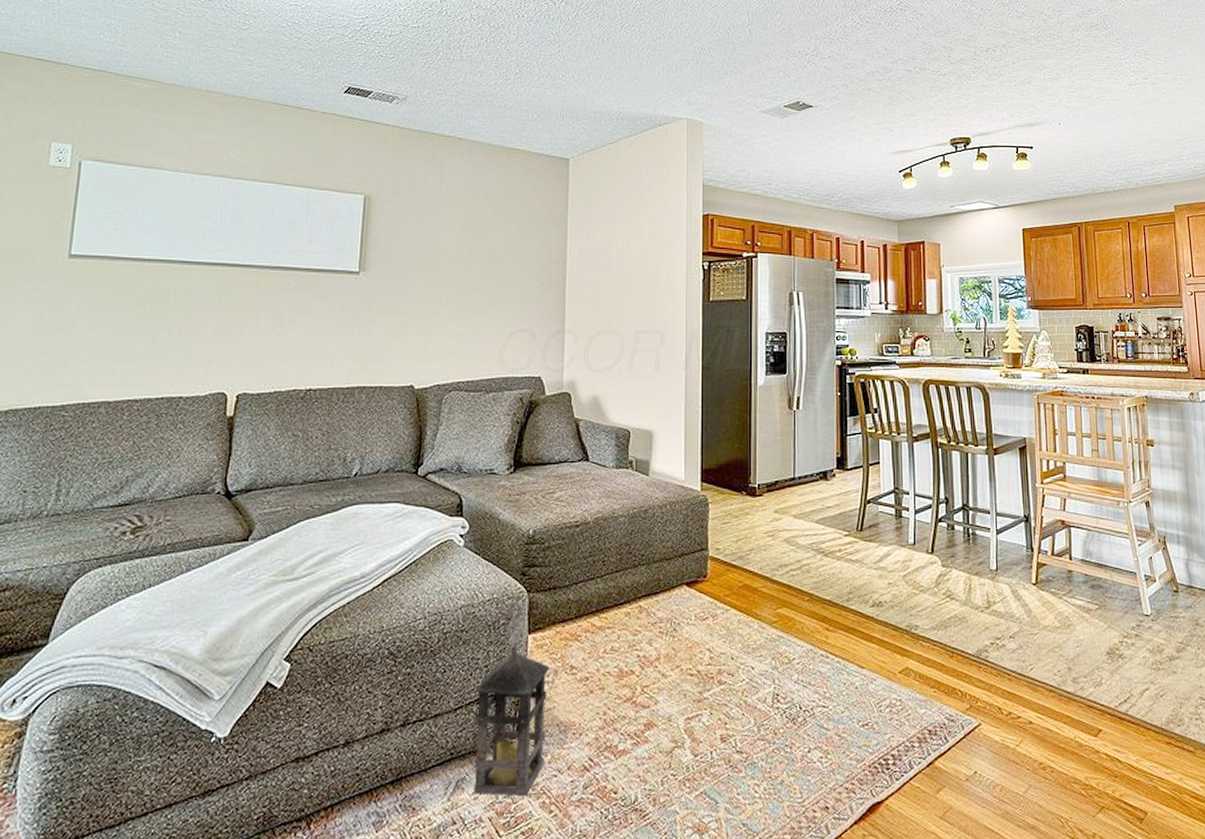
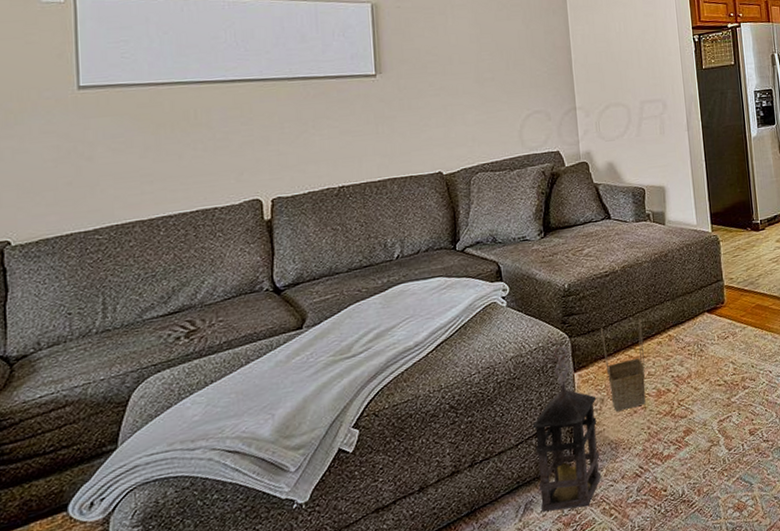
basket: none [563,582,610,688] -> present [601,318,646,412]

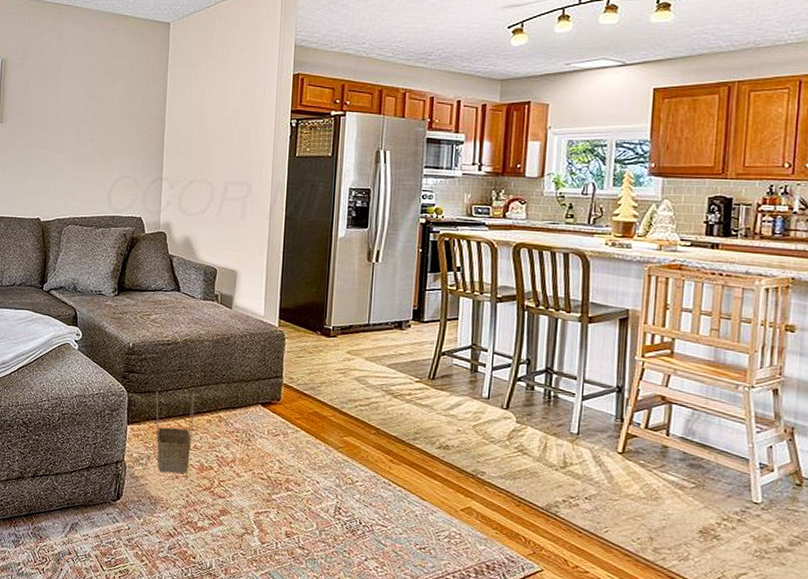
lantern: present [532,346,601,512] -> none [84,398,144,546]

